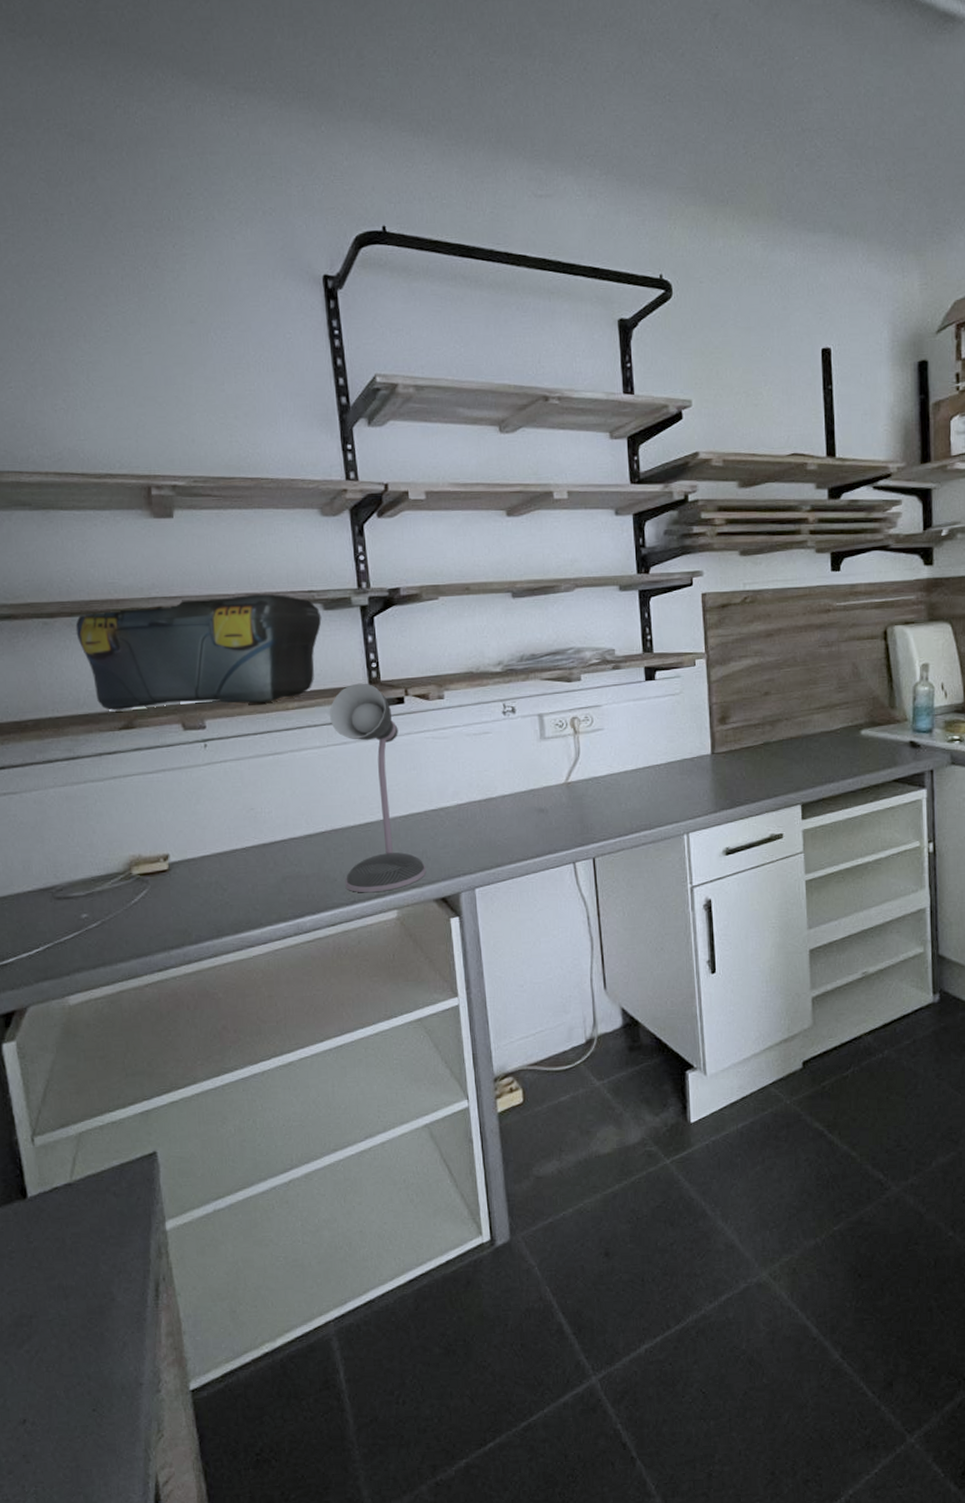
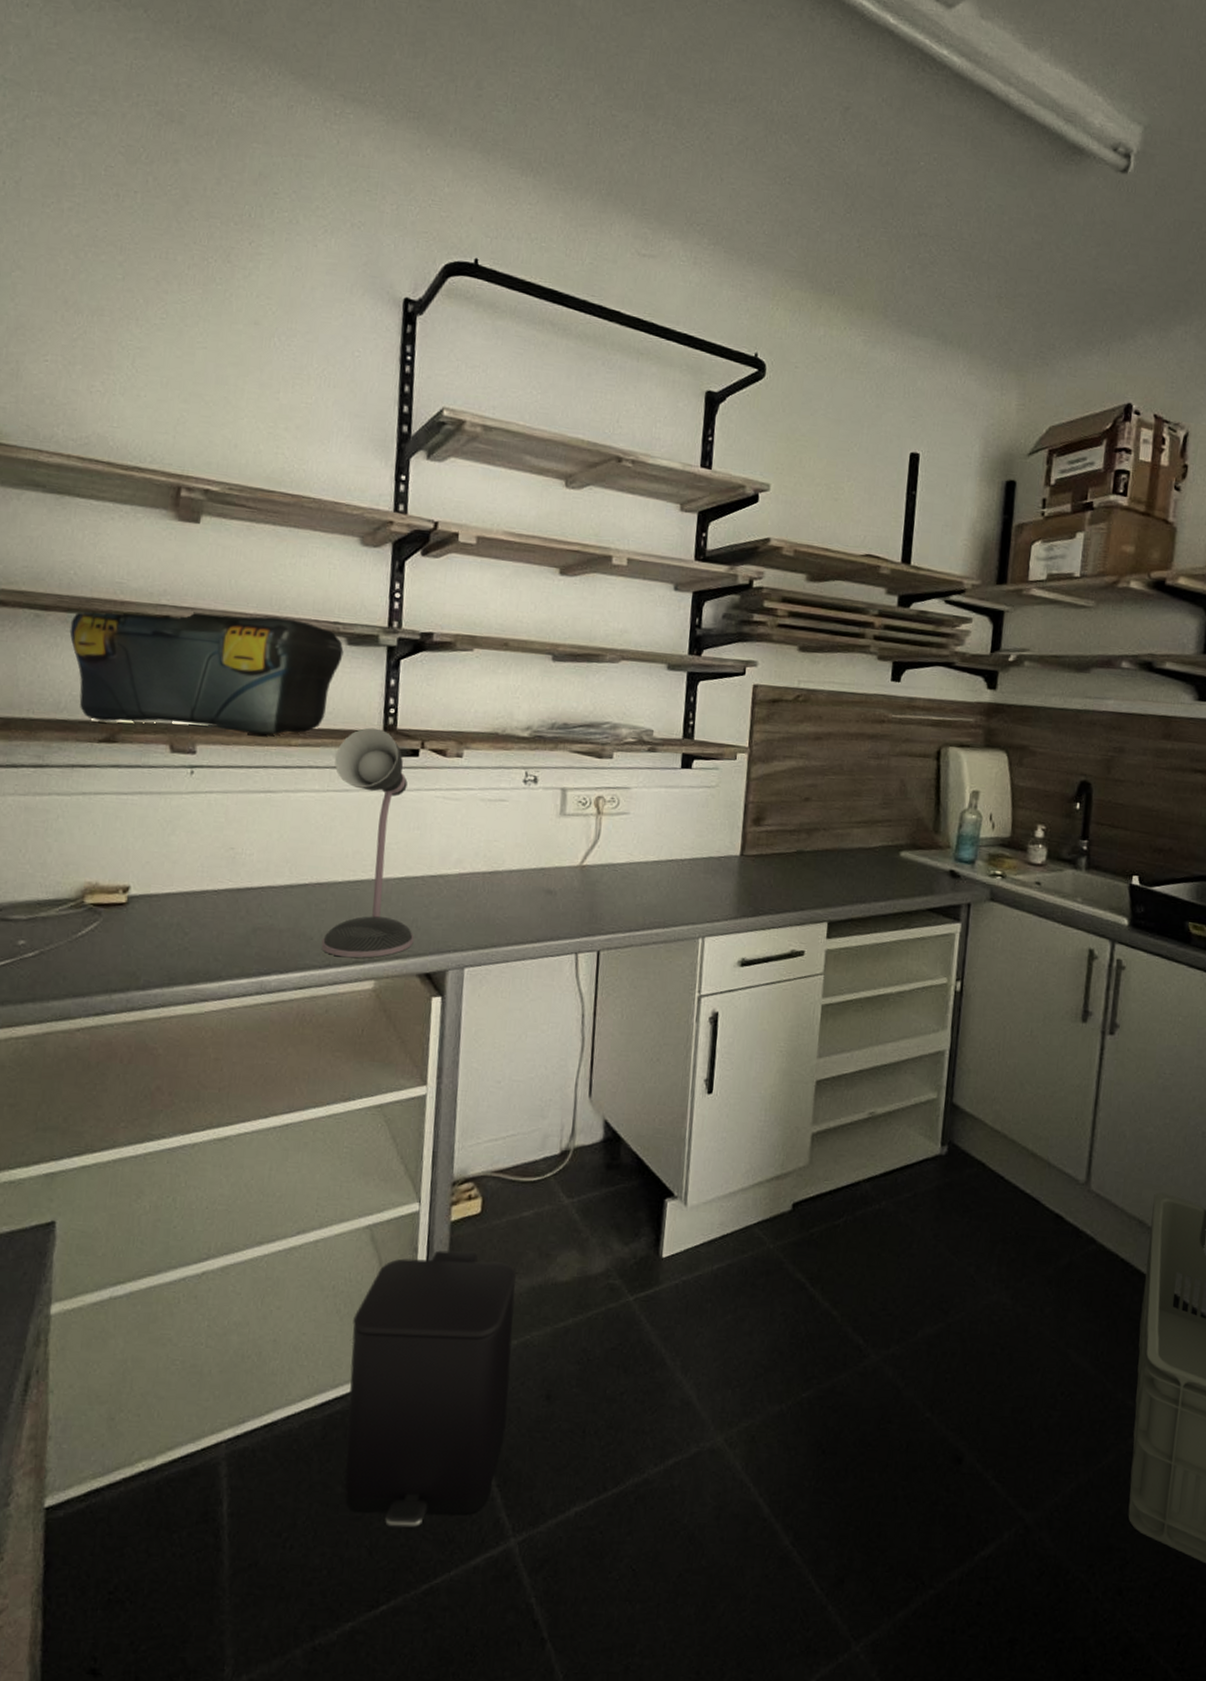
pedal bin: none [426,1137,574,1379] -> present [344,1250,516,1530]

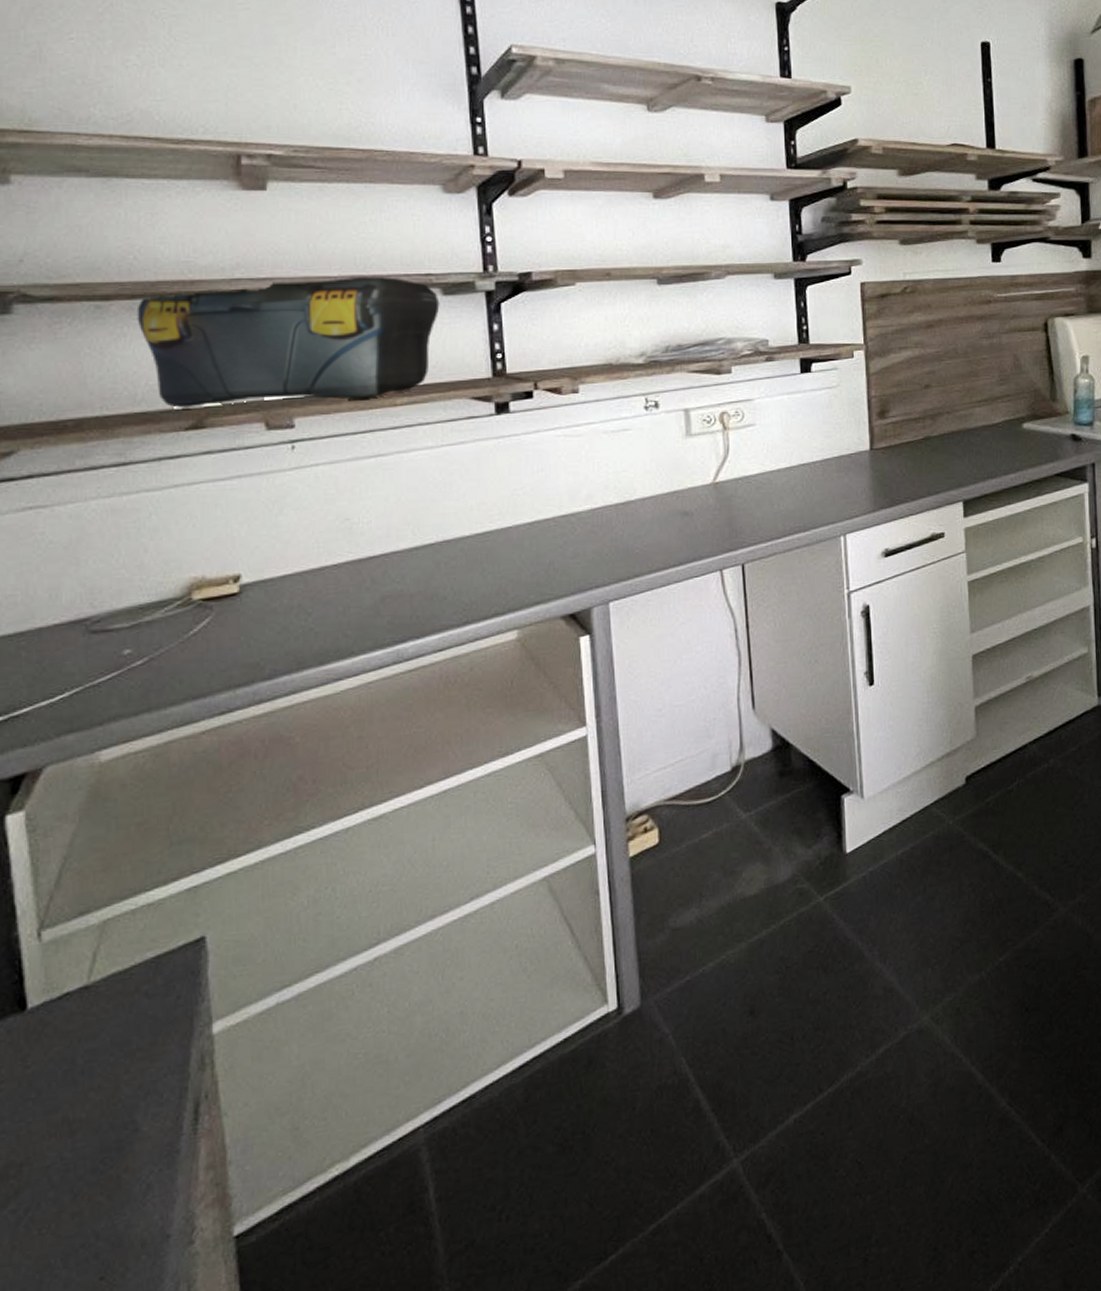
desk lamp: present [321,727,414,958] -> none [445,375,553,612]
pedal bin: present [344,1250,516,1530] -> none [541,884,714,1177]

